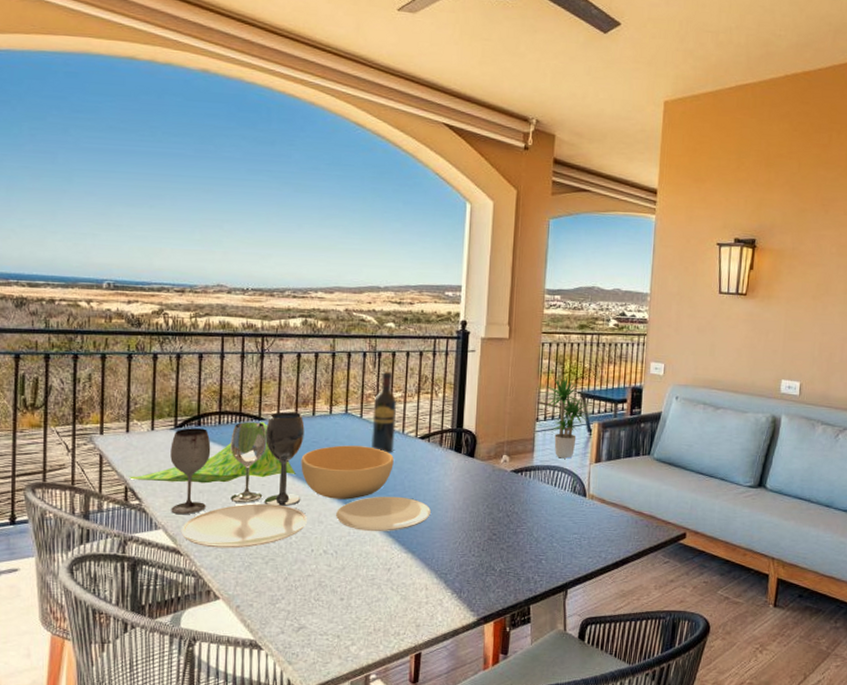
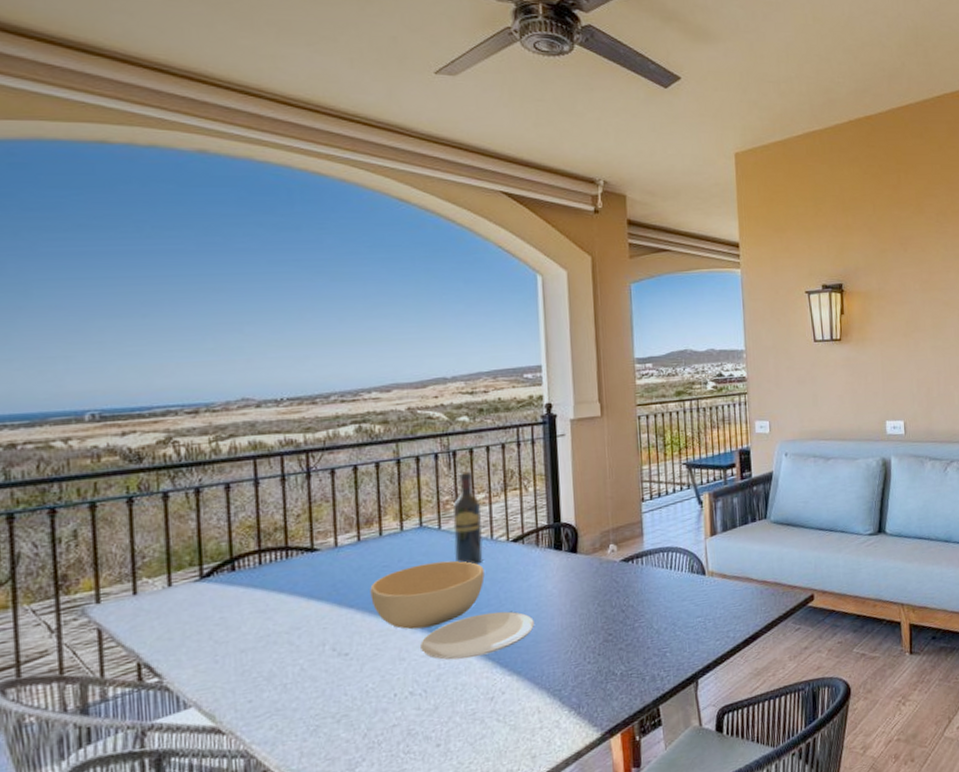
napkin: present [128,422,296,484] -> none [140,553,365,653]
wineglass: present [170,421,267,515] -> none [196,554,325,685]
plate: present [181,504,307,549] -> none [220,647,385,718]
wine glass: present [264,412,305,506] -> none [321,535,373,652]
potted plant: present [541,374,592,459] -> none [645,446,702,538]

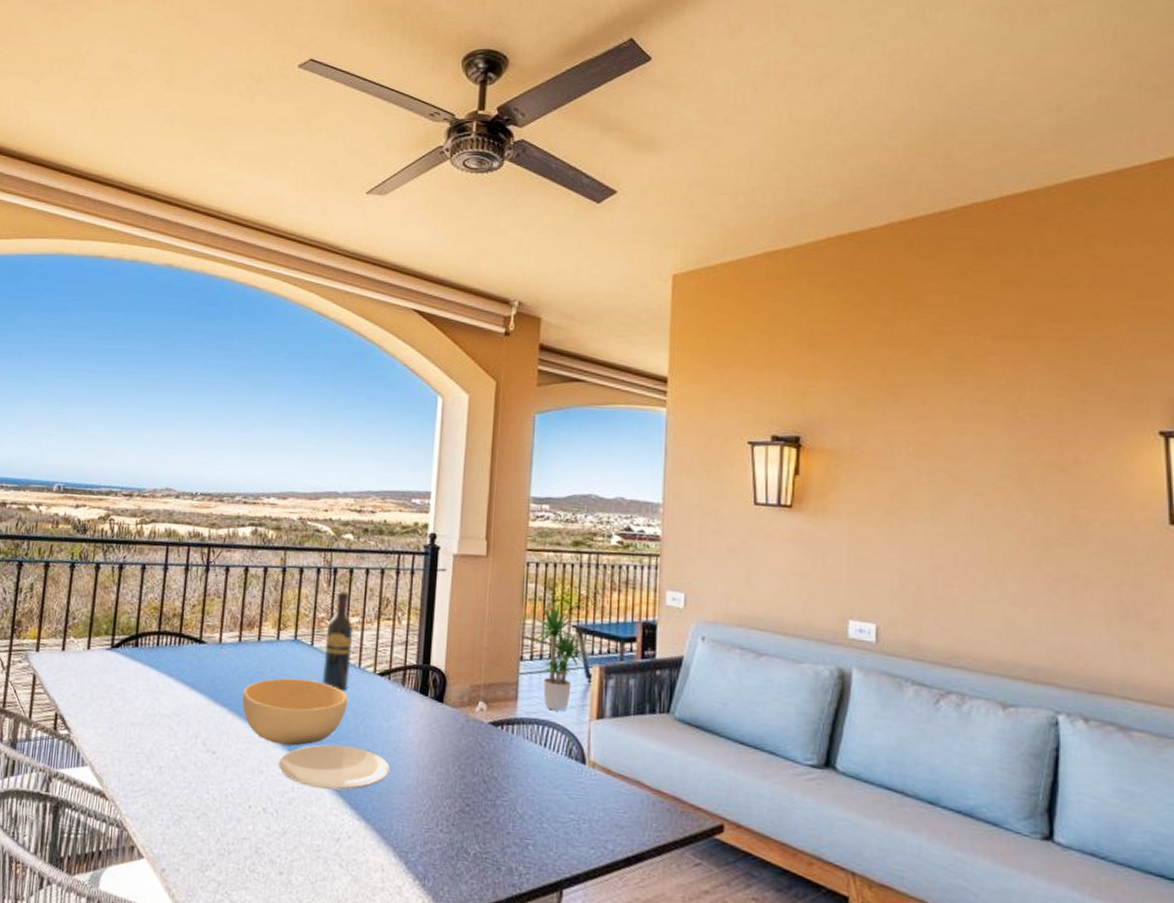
potted plant: none [645,446,702,538] -> present [527,603,592,712]

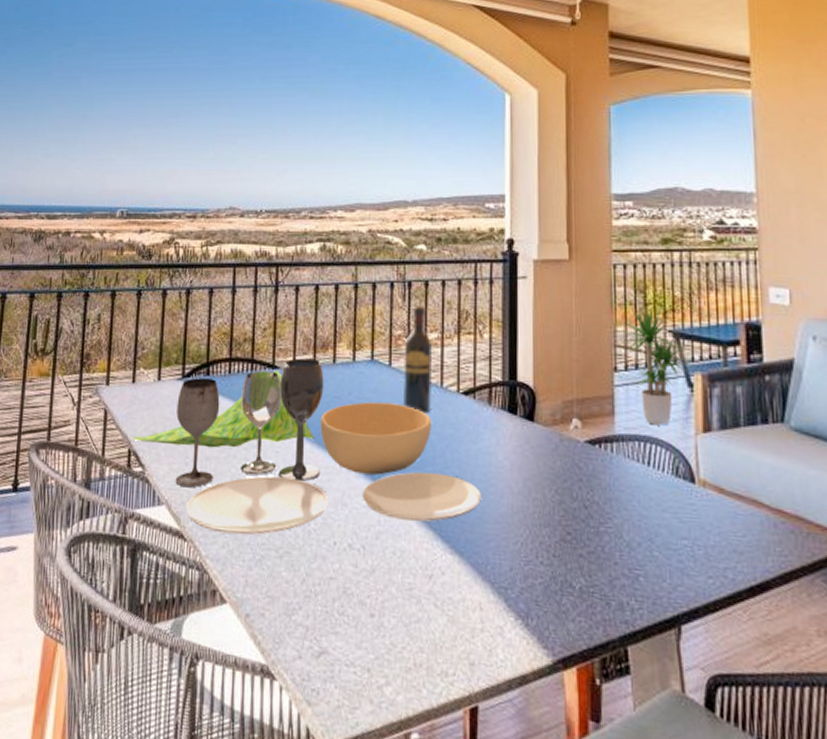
napkin: none [59,646,236,716] -> present [132,371,314,448]
wineglass: none [100,644,207,751] -> present [175,370,282,488]
plate: none [108,742,246,797] -> present [185,476,328,535]
wine glass: none [199,634,249,749] -> present [278,358,324,481]

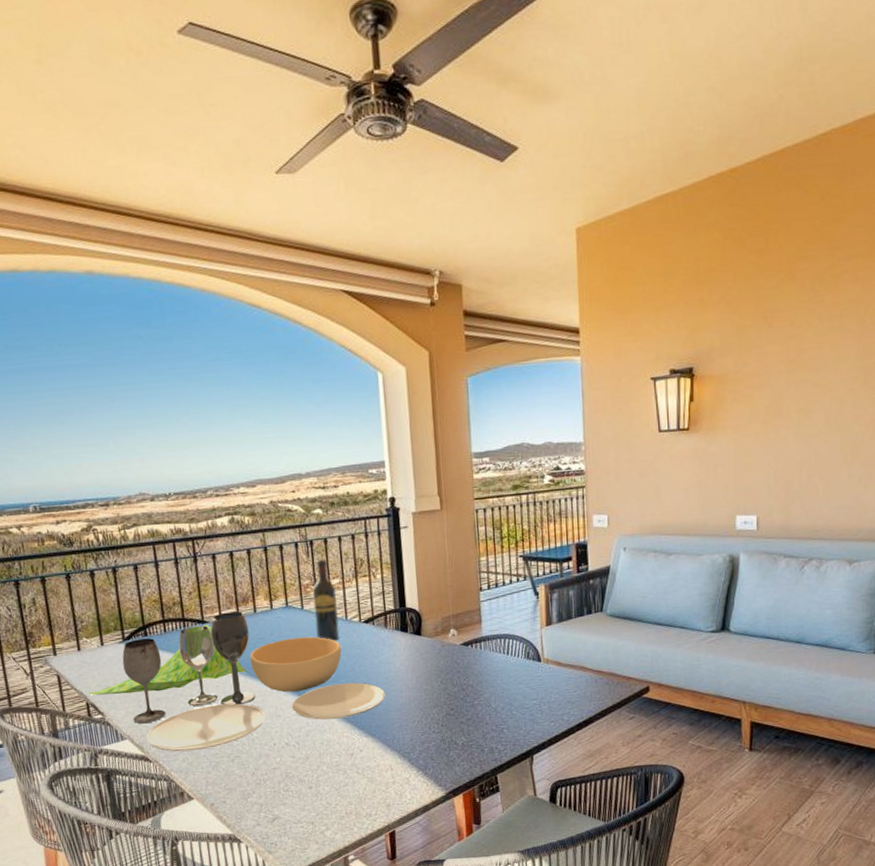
potted plant: present [619,306,692,426] -> none [483,539,538,626]

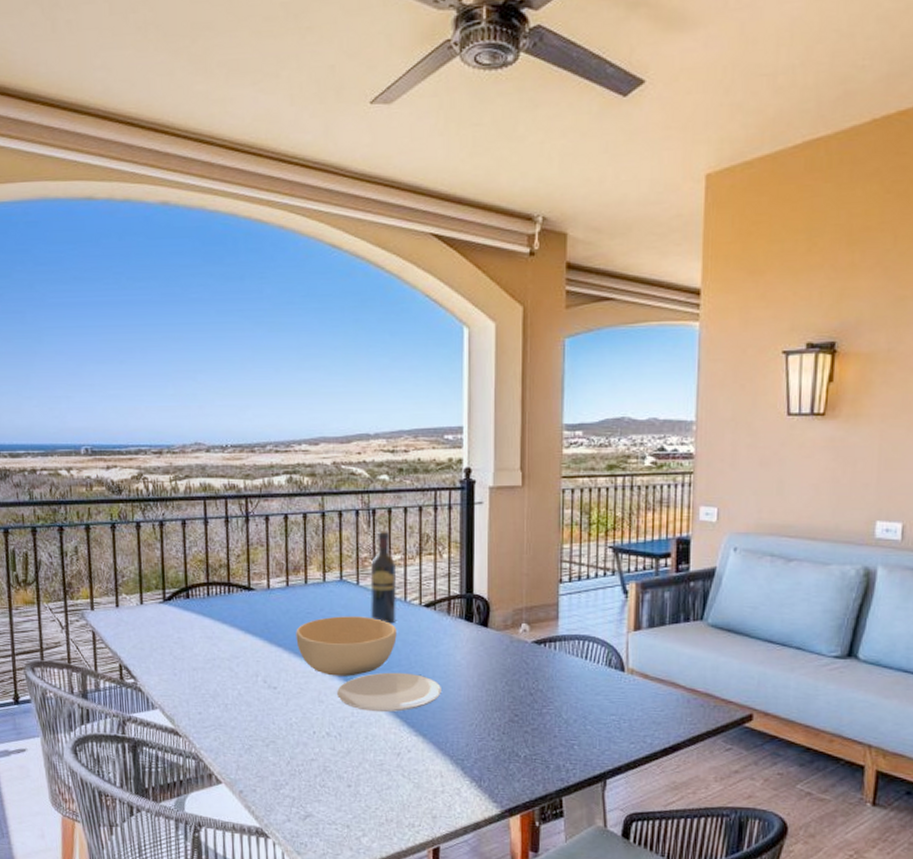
napkin: present [87,625,247,695] -> none [121,593,291,660]
wineglass: present [122,625,218,724] -> none [161,592,259,694]
plate: present [146,703,265,752] -> none [177,681,306,730]
wine glass: present [210,611,255,706] -> none [256,580,298,684]

